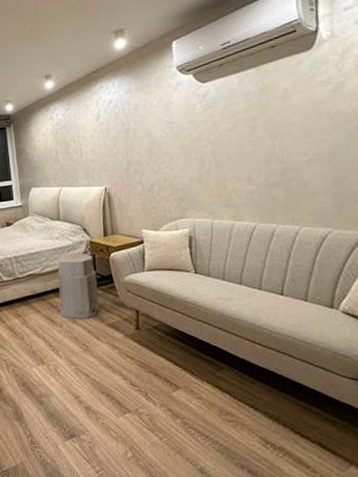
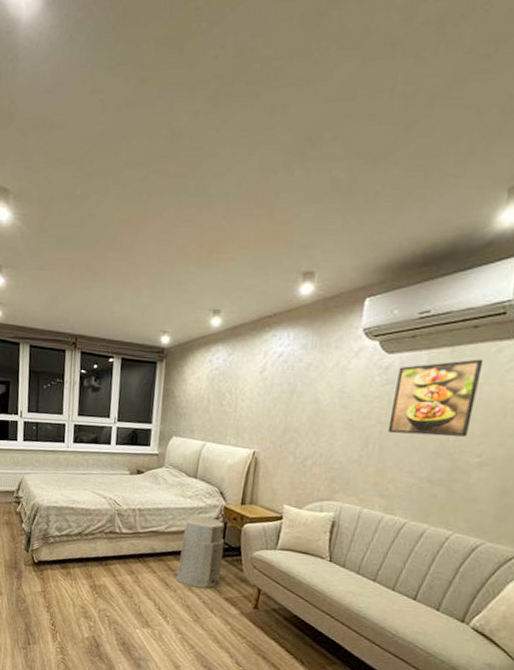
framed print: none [215,72,290,150] -> present [387,359,484,437]

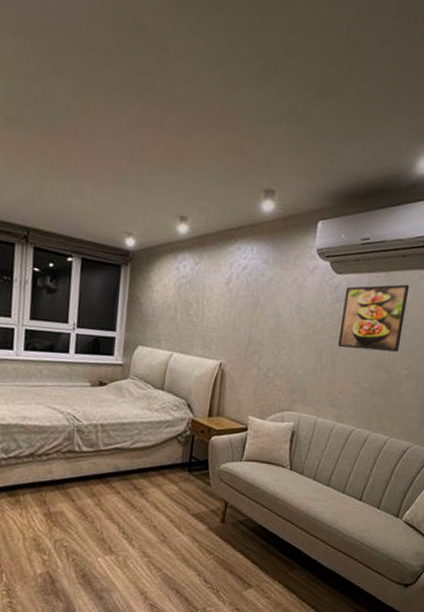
air purifier: present [175,515,225,589] -> none [141,429,193,507]

